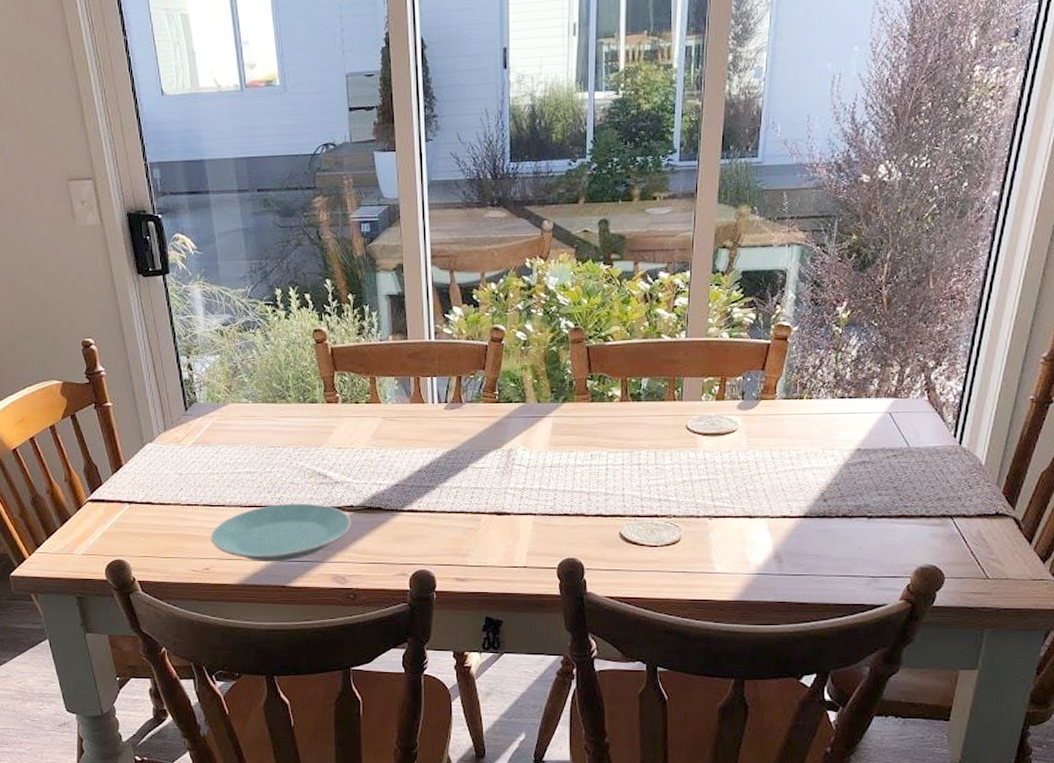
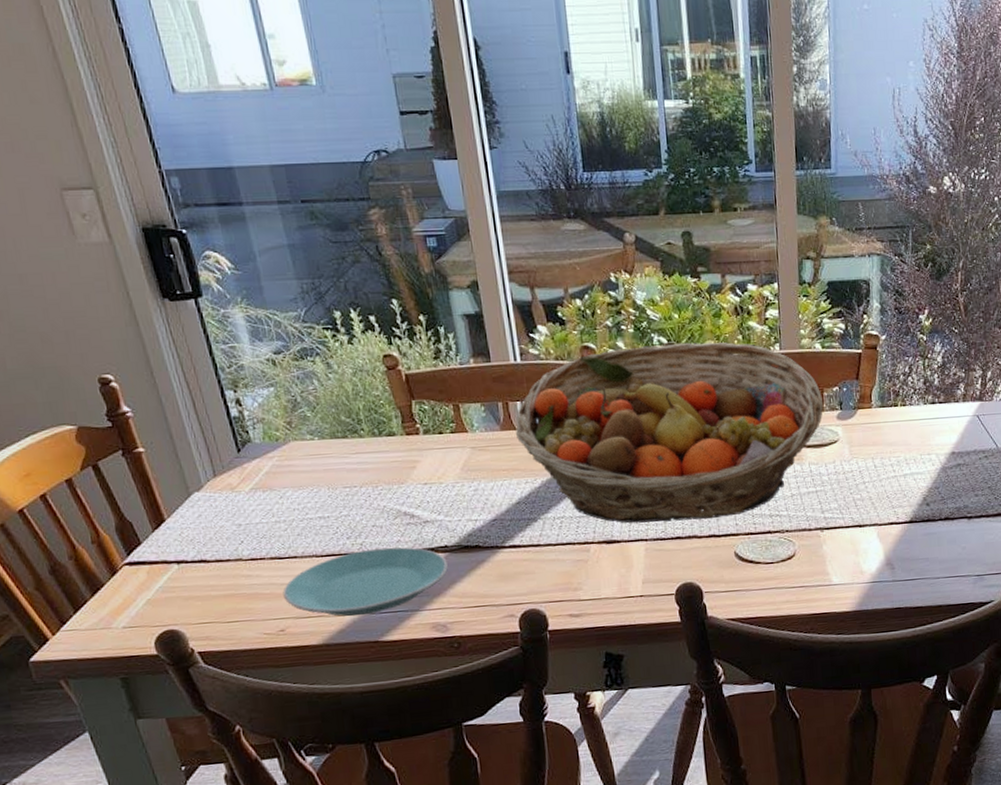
fruit basket: none [424,327,725,499] -> present [516,342,824,523]

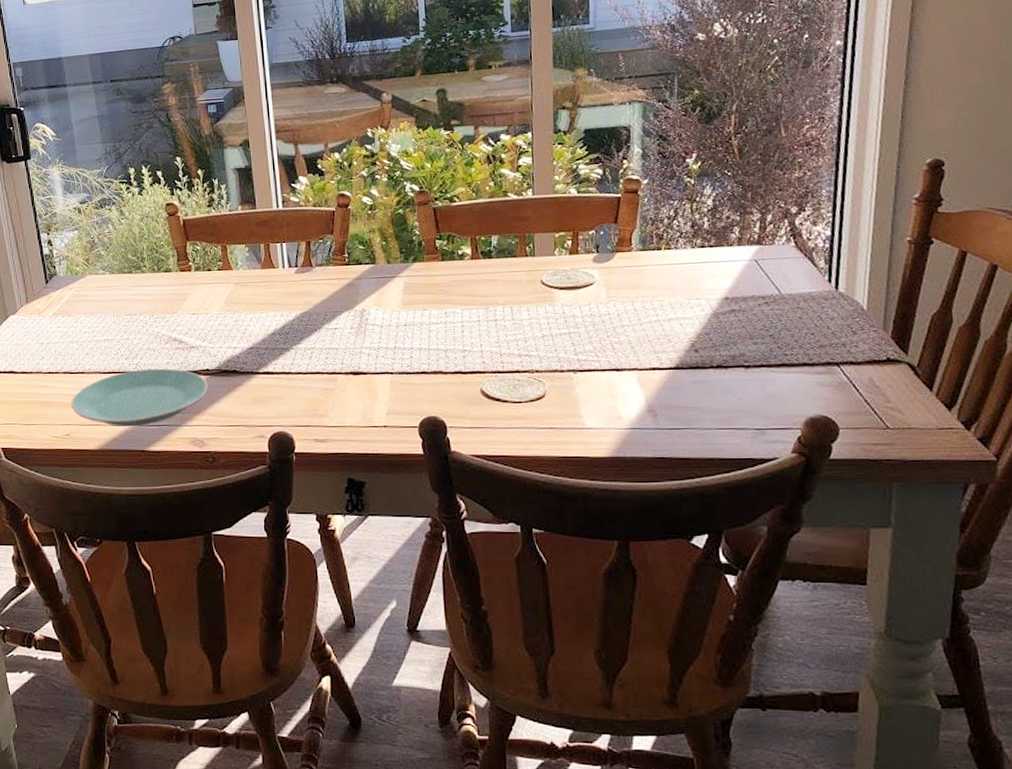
fruit basket: present [516,342,824,523] -> none [275,189,579,357]

